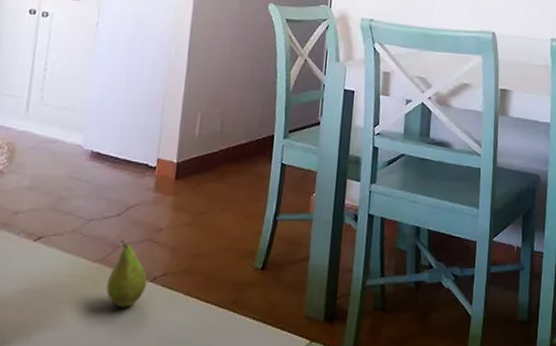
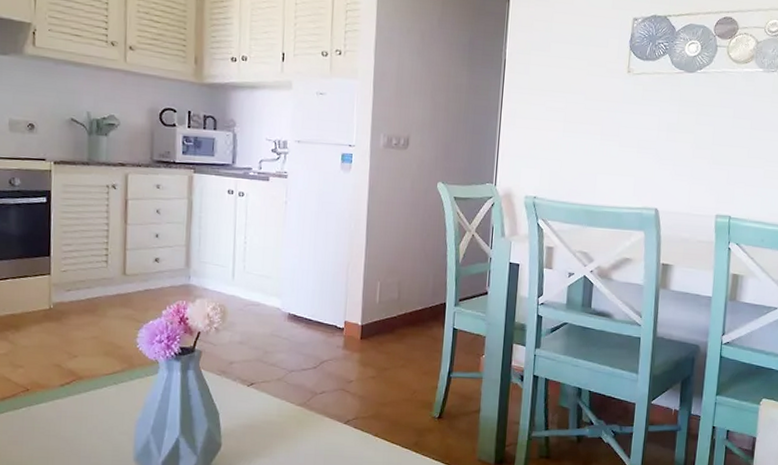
fruit: present [106,240,147,308] -> none [309,388,342,444]

